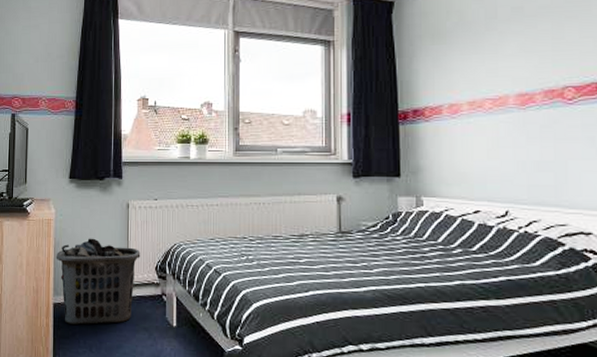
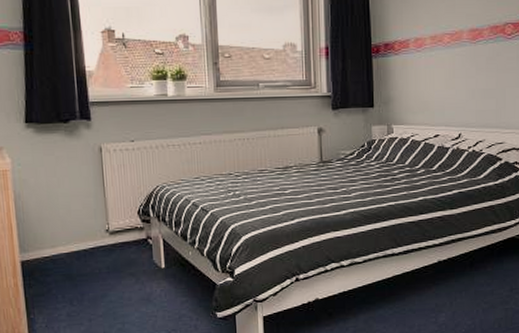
clothes hamper: present [56,238,141,325] -> none [18,187,120,281]

